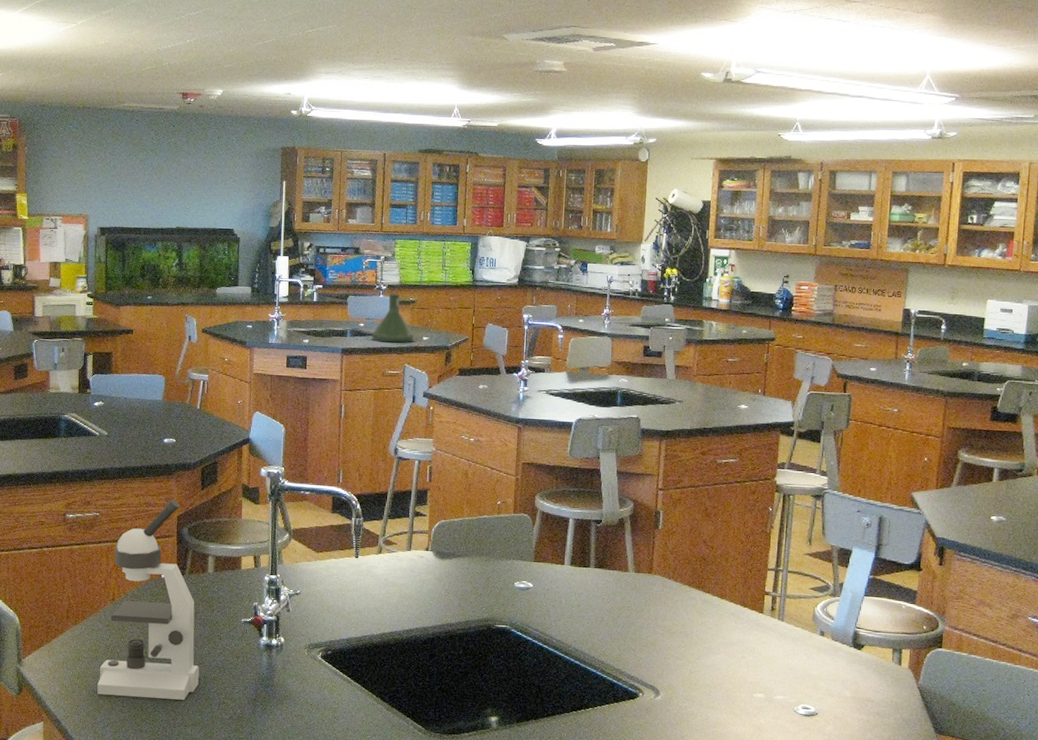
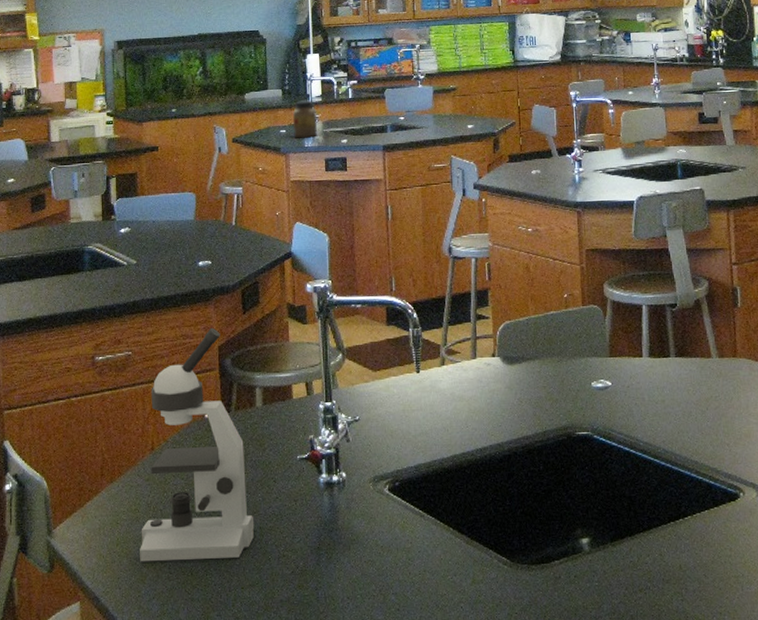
jar: none [259,299,282,336] -> present [293,100,317,139]
flask: present [372,293,414,343] -> none [413,81,459,135]

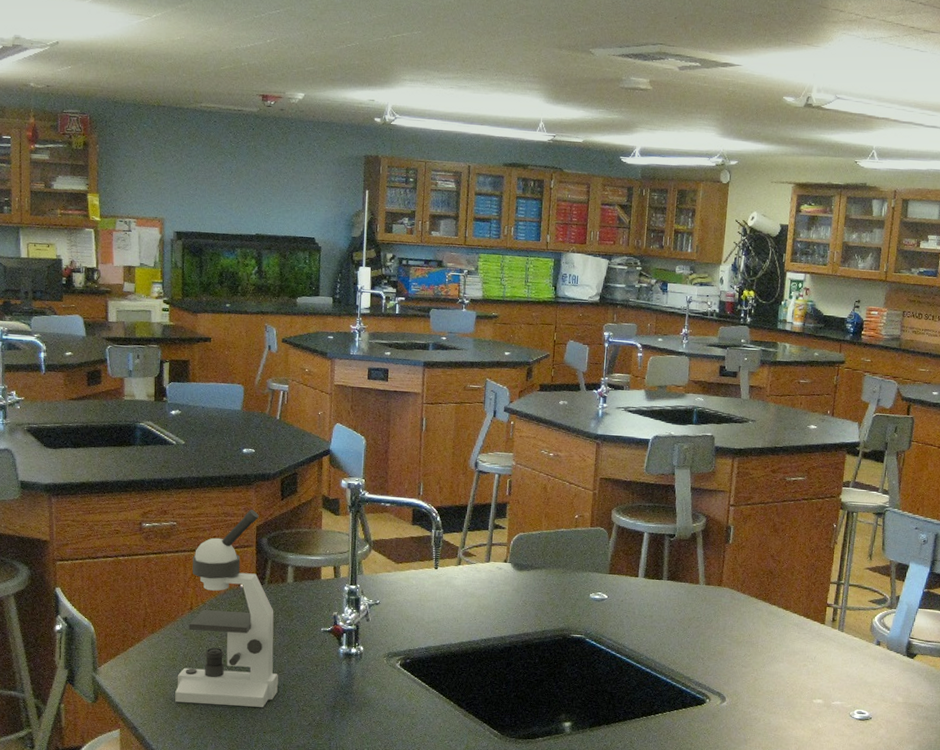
jar: present [293,100,317,139] -> none [341,310,364,347]

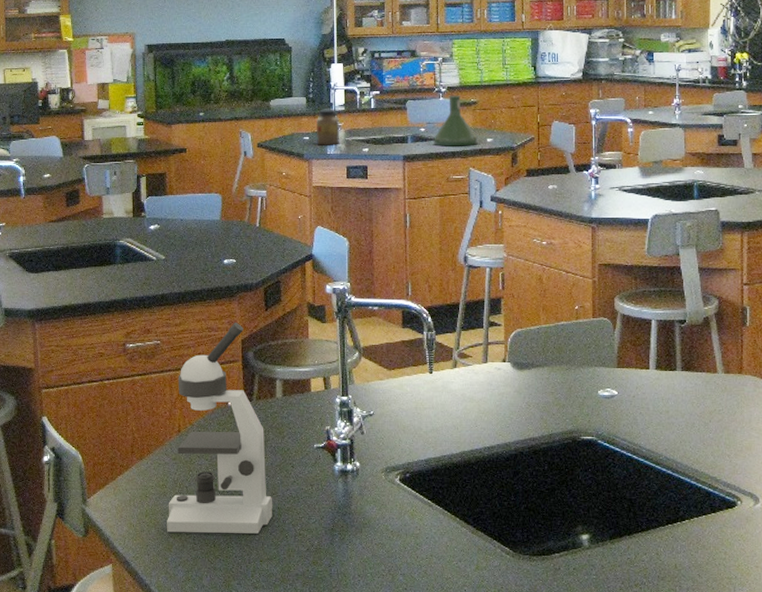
jar: none [341,310,364,347] -> present [317,109,339,147]
flask: none [454,307,496,358] -> present [434,95,478,147]

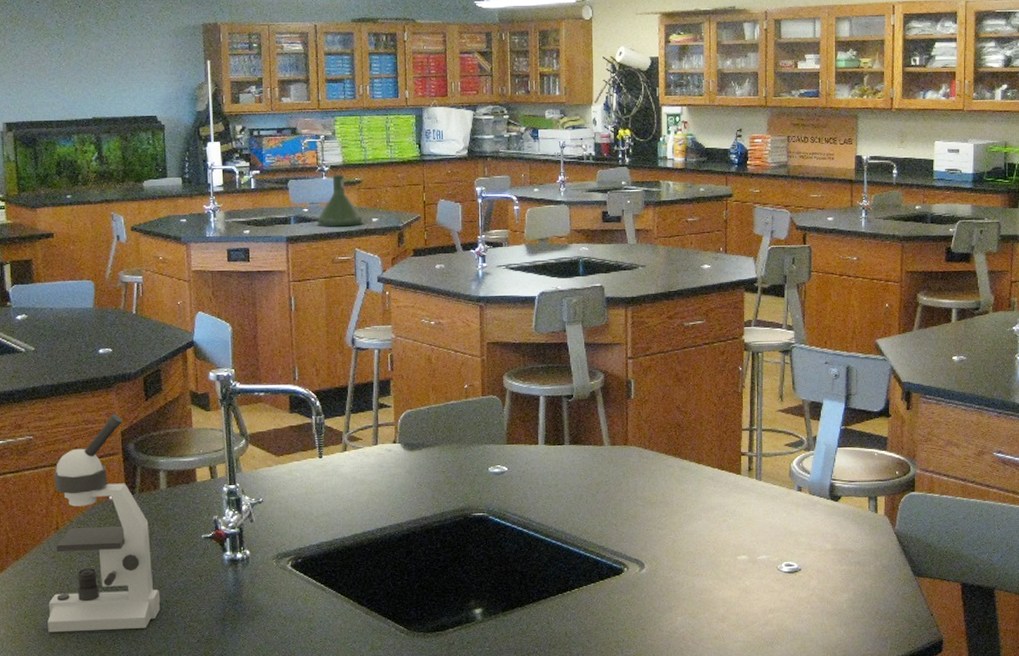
jar: present [317,109,339,147] -> none [194,189,218,229]

